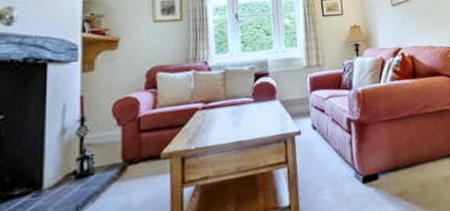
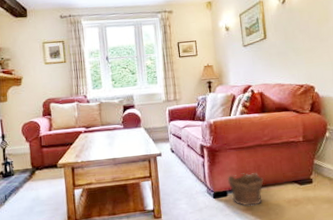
clay pot: none [378,148,418,190] -> present [227,173,264,206]

